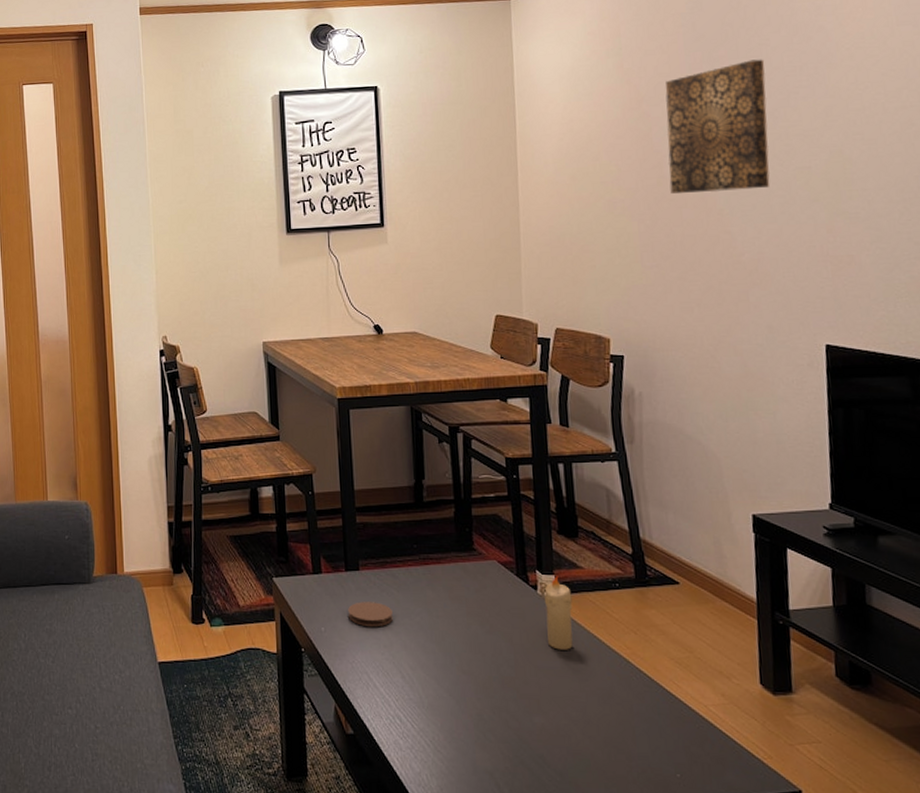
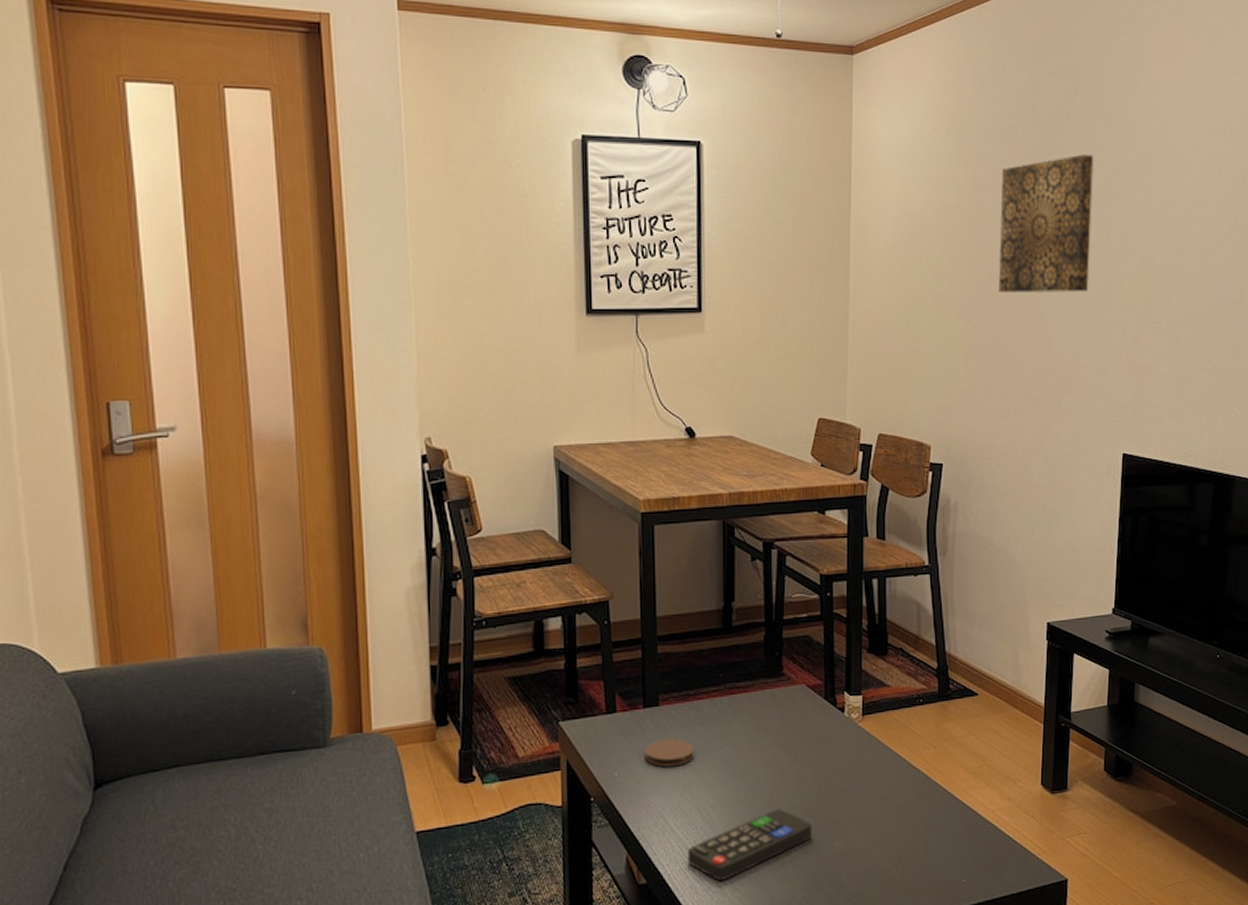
remote control: none [390,678,512,740] -> present [687,809,813,881]
candle: present [545,575,573,650] -> none [851,695,878,772]

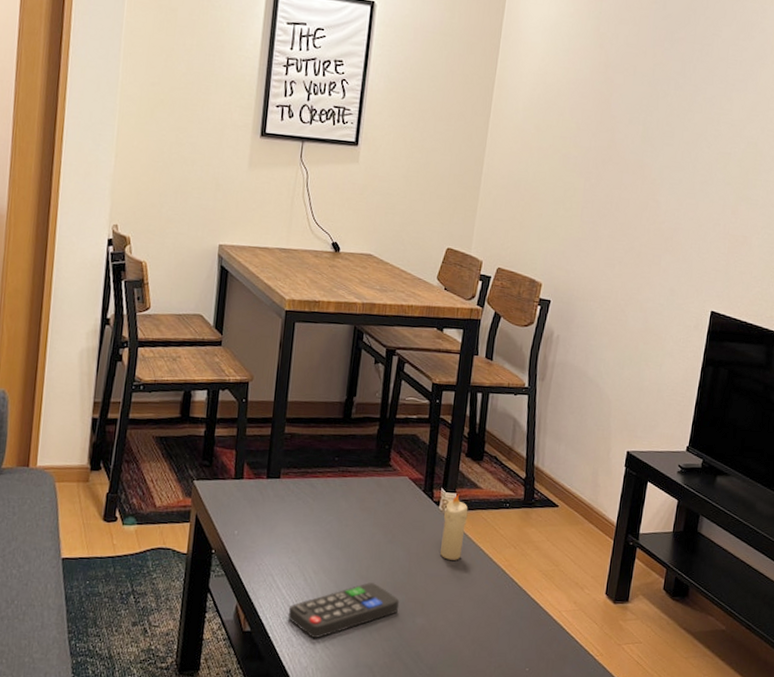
coaster: present [645,739,694,767] -> none [263,508,306,533]
candle: none [851,695,878,772] -> present [440,493,468,560]
wall art: present [998,154,1094,292] -> none [617,46,714,166]

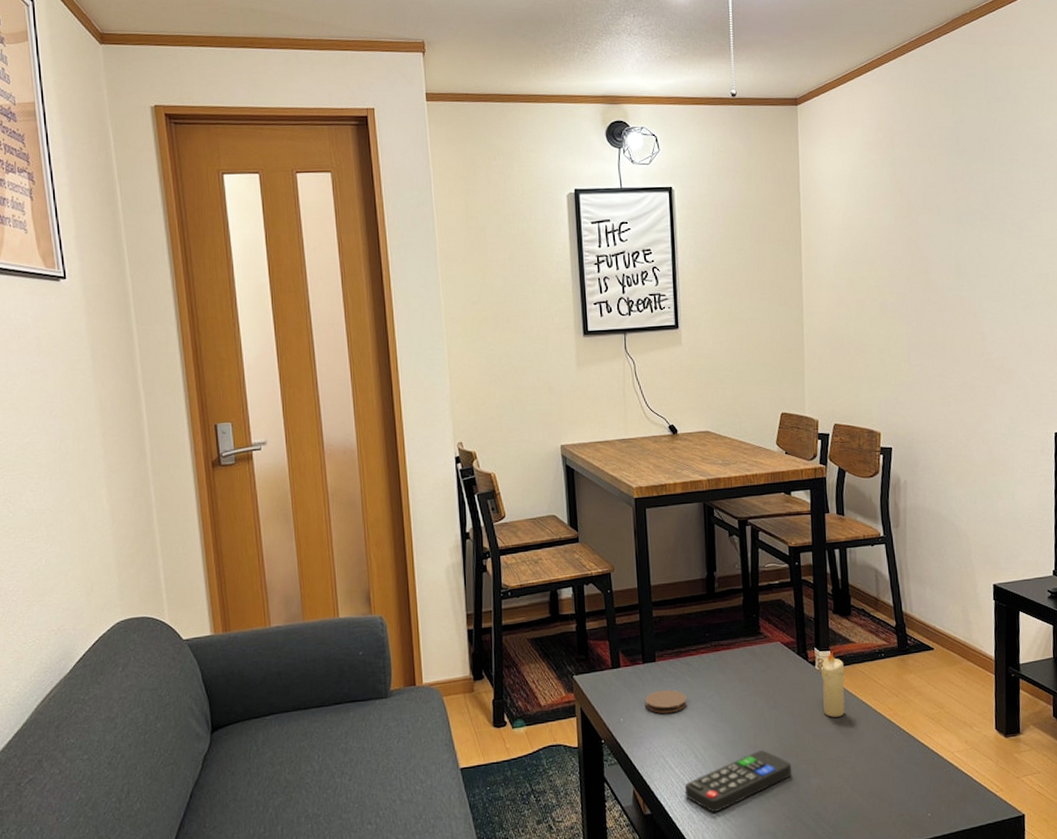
coaster: none [263,508,306,533] -> present [645,690,687,714]

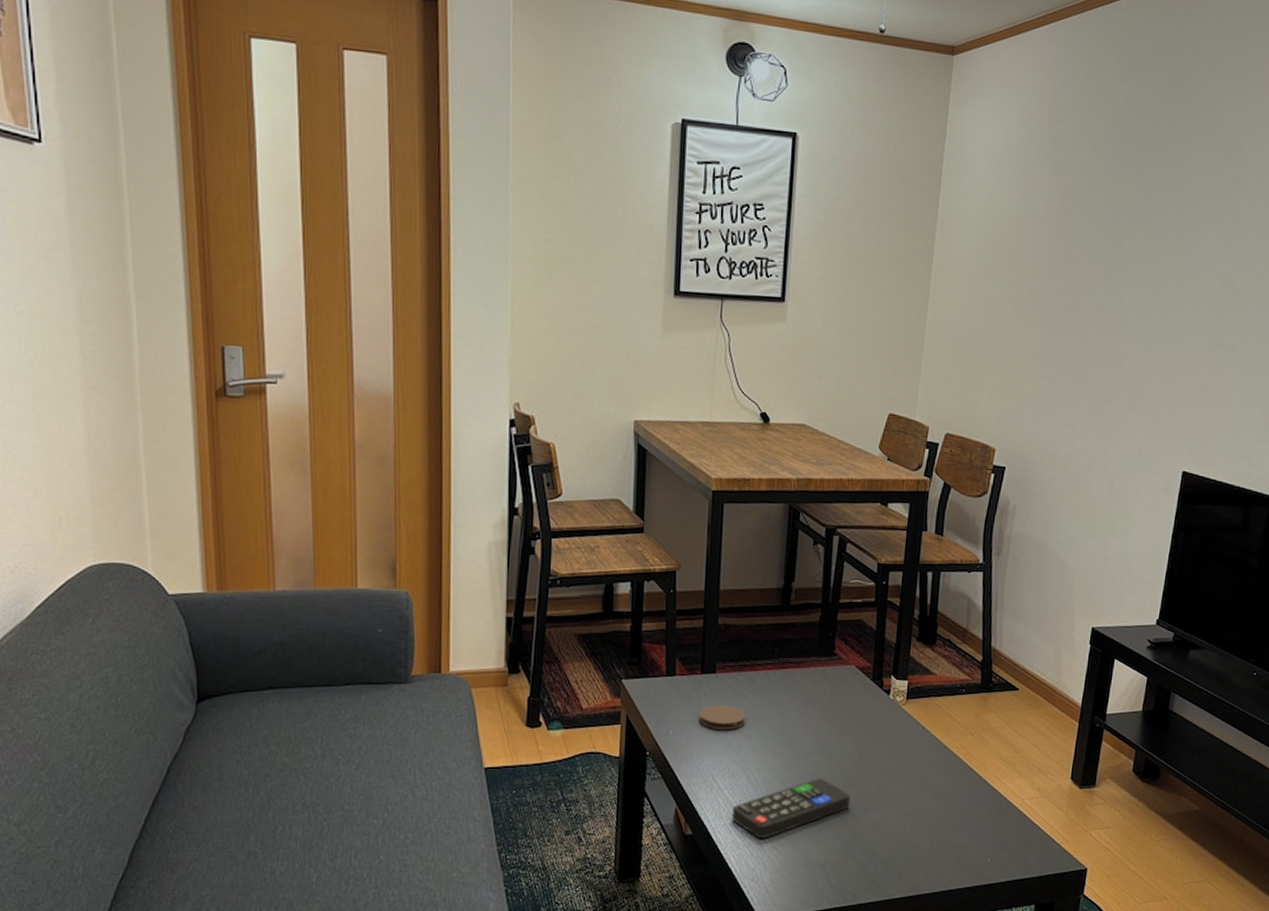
candle: present [821,650,845,717] -> none [893,680,921,751]

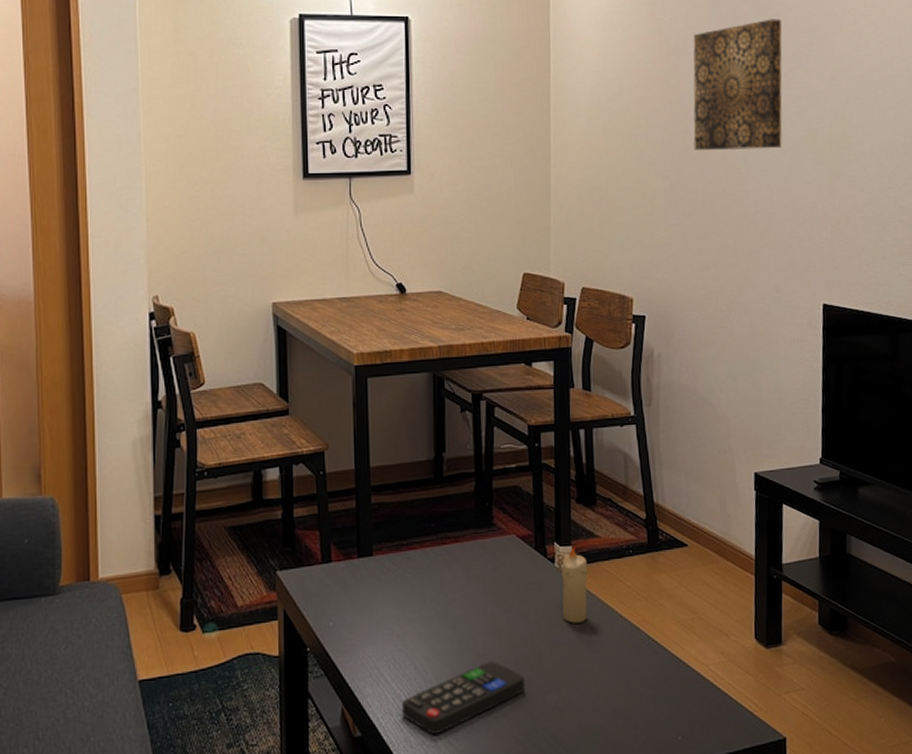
coaster: present [699,705,745,731] -> none [359,589,407,618]
candle: none [893,680,921,751] -> present [562,545,588,623]
wall art: none [1076,171,1185,310] -> present [693,19,782,150]

